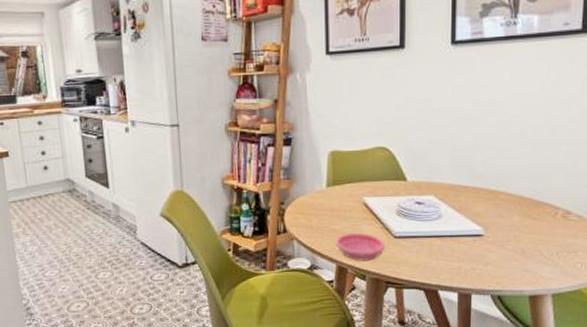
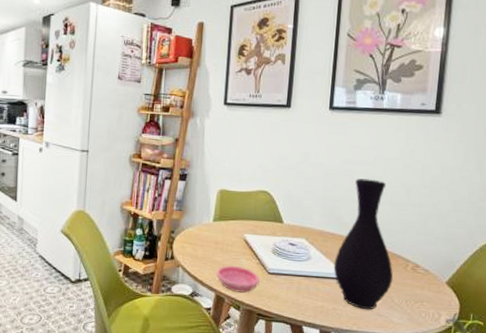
vase: none [469,120,541,267] -> present [333,178,394,310]

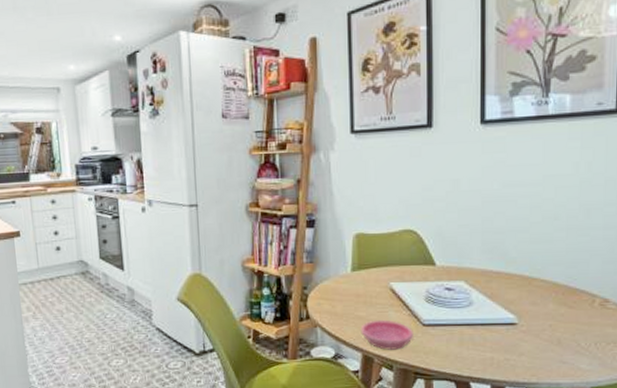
vase: present [333,178,394,310] -> none [501,202,577,358]

